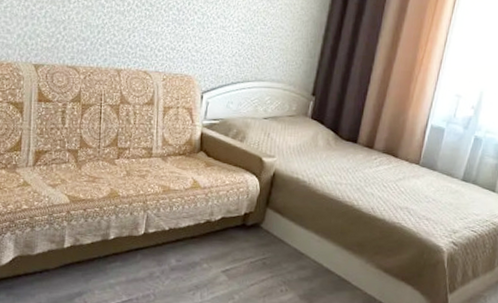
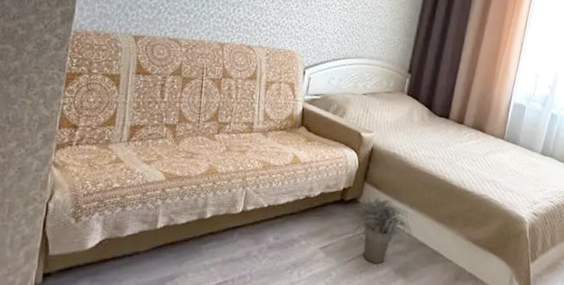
potted plant: none [250,222,319,289] -> present [348,197,413,264]

